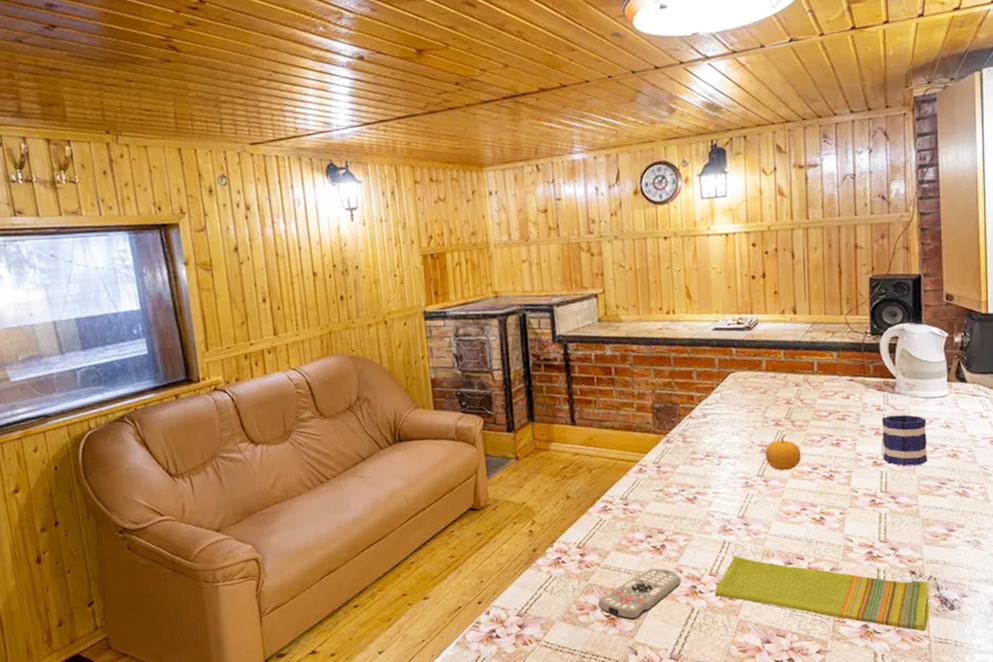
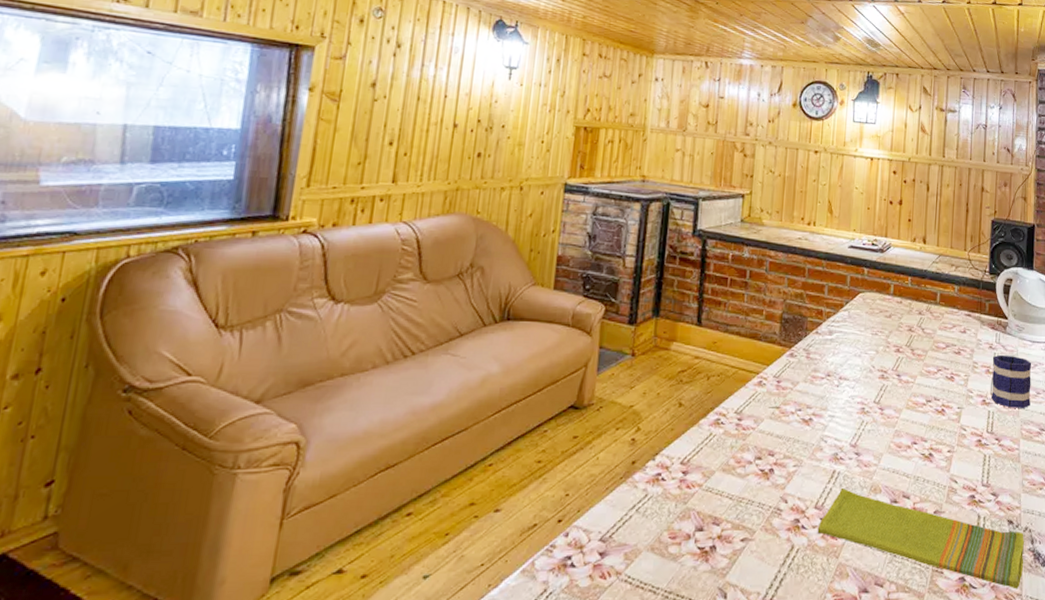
remote control: present [598,568,681,621] -> none [692,495,785,556]
fruit: present [764,434,802,471] -> none [883,362,918,400]

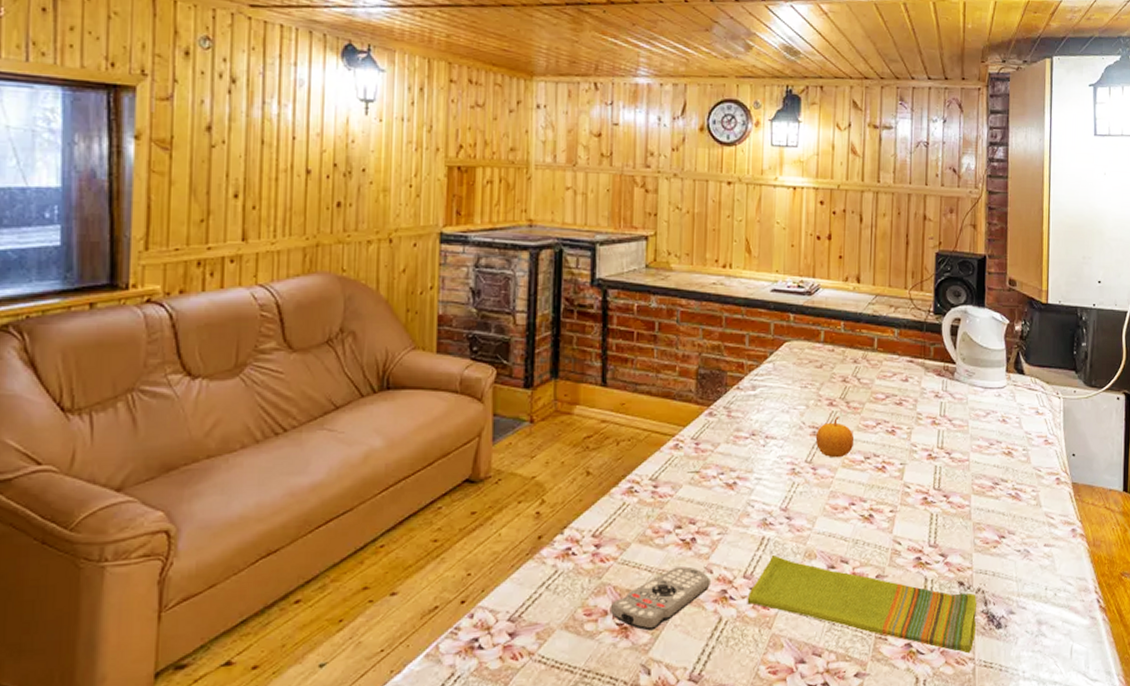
remote control: none [692,495,785,556] -> present [610,566,710,631]
fruit: none [883,362,918,400] -> present [815,416,855,458]
mug: present [991,354,1032,408] -> none [938,403,984,462]

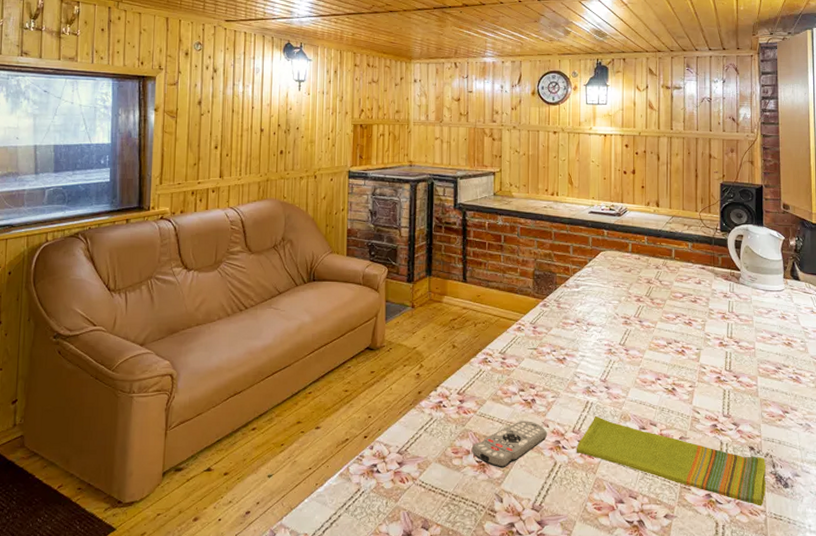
fruit: present [815,416,855,458] -> none [627,310,658,343]

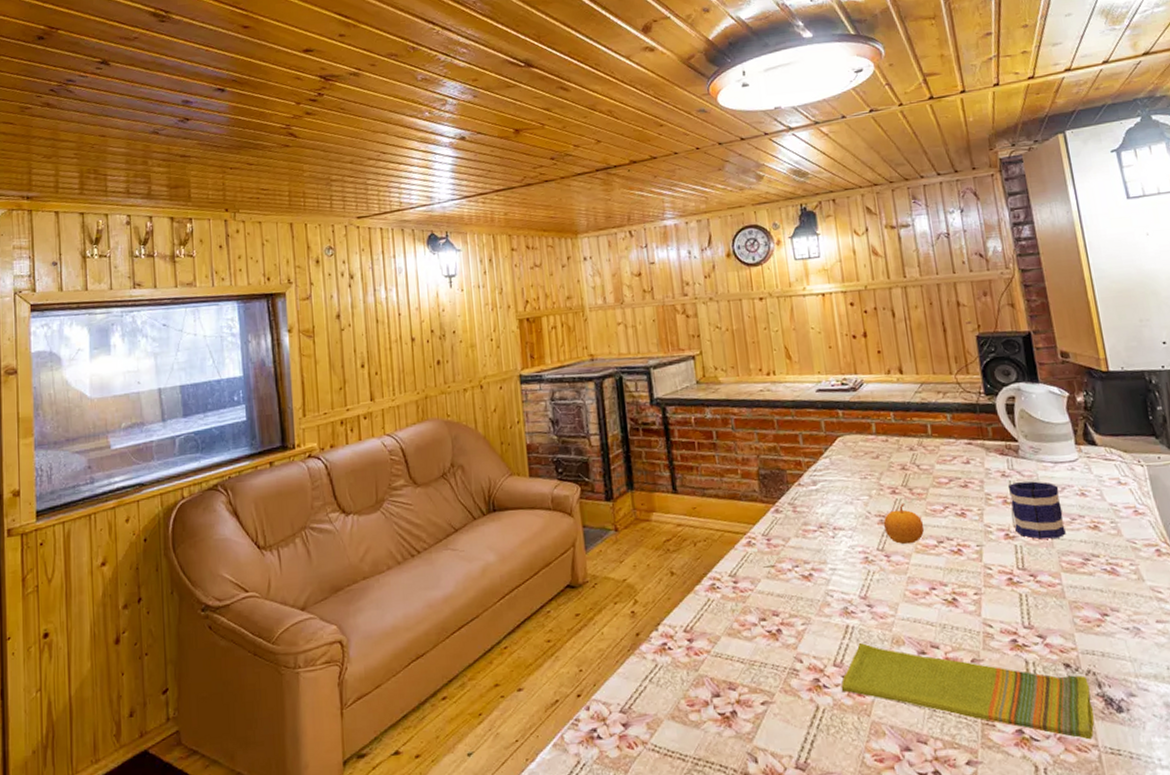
remote control: present [471,421,547,468] -> none [710,657,802,720]
fruit: none [627,310,658,343] -> present [883,503,925,544]
mug: none [727,302,766,349] -> present [1007,481,1066,540]

